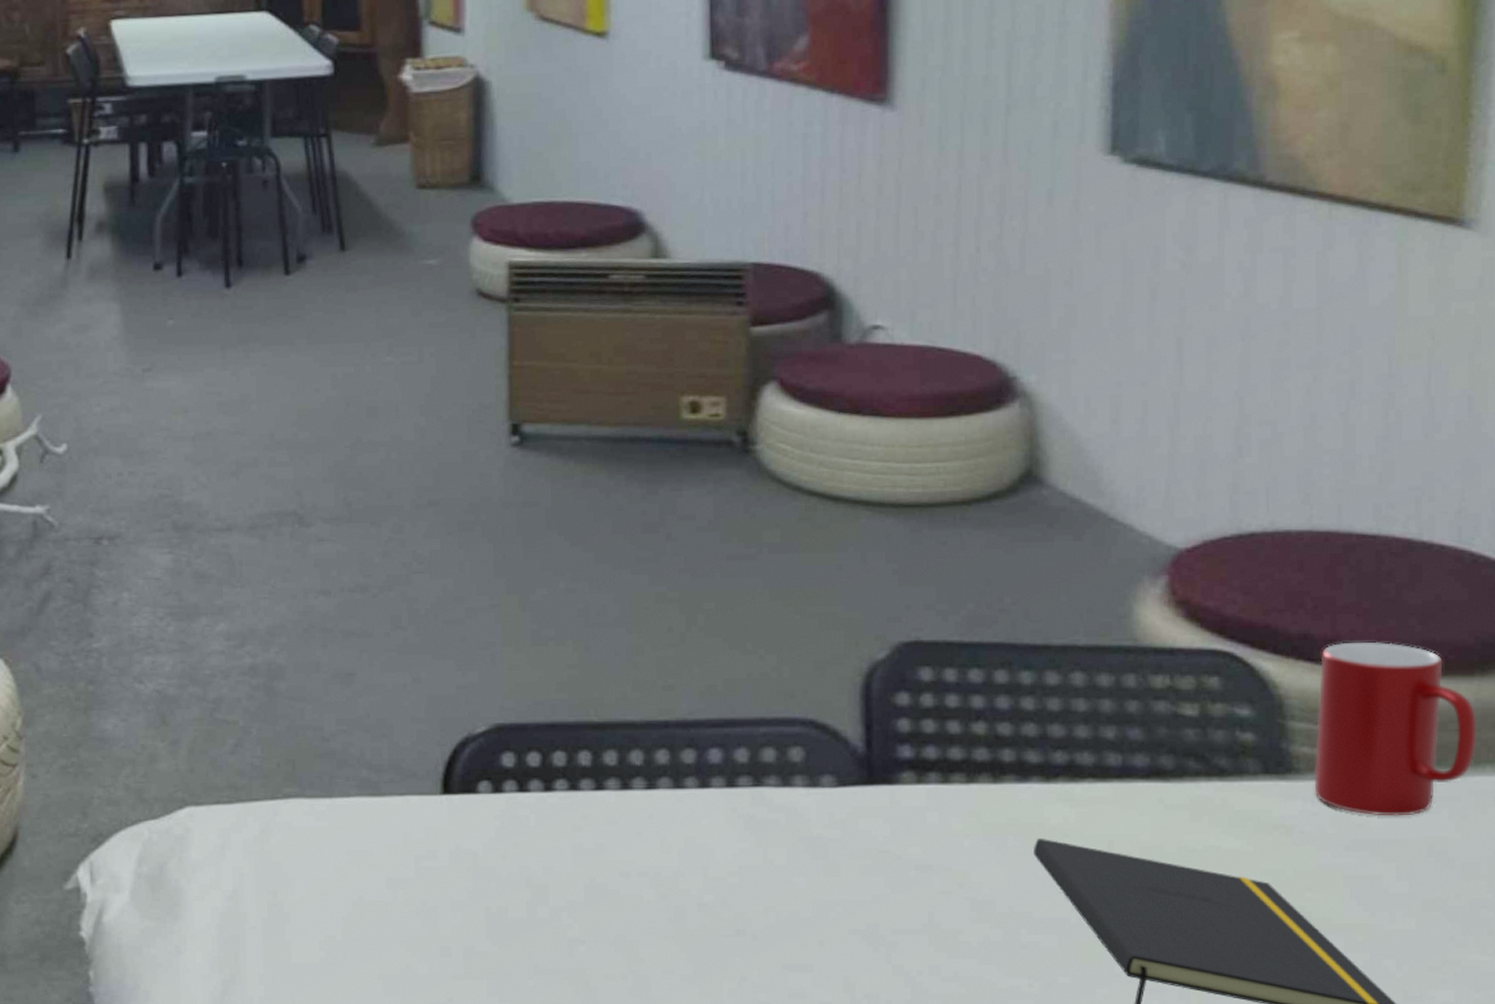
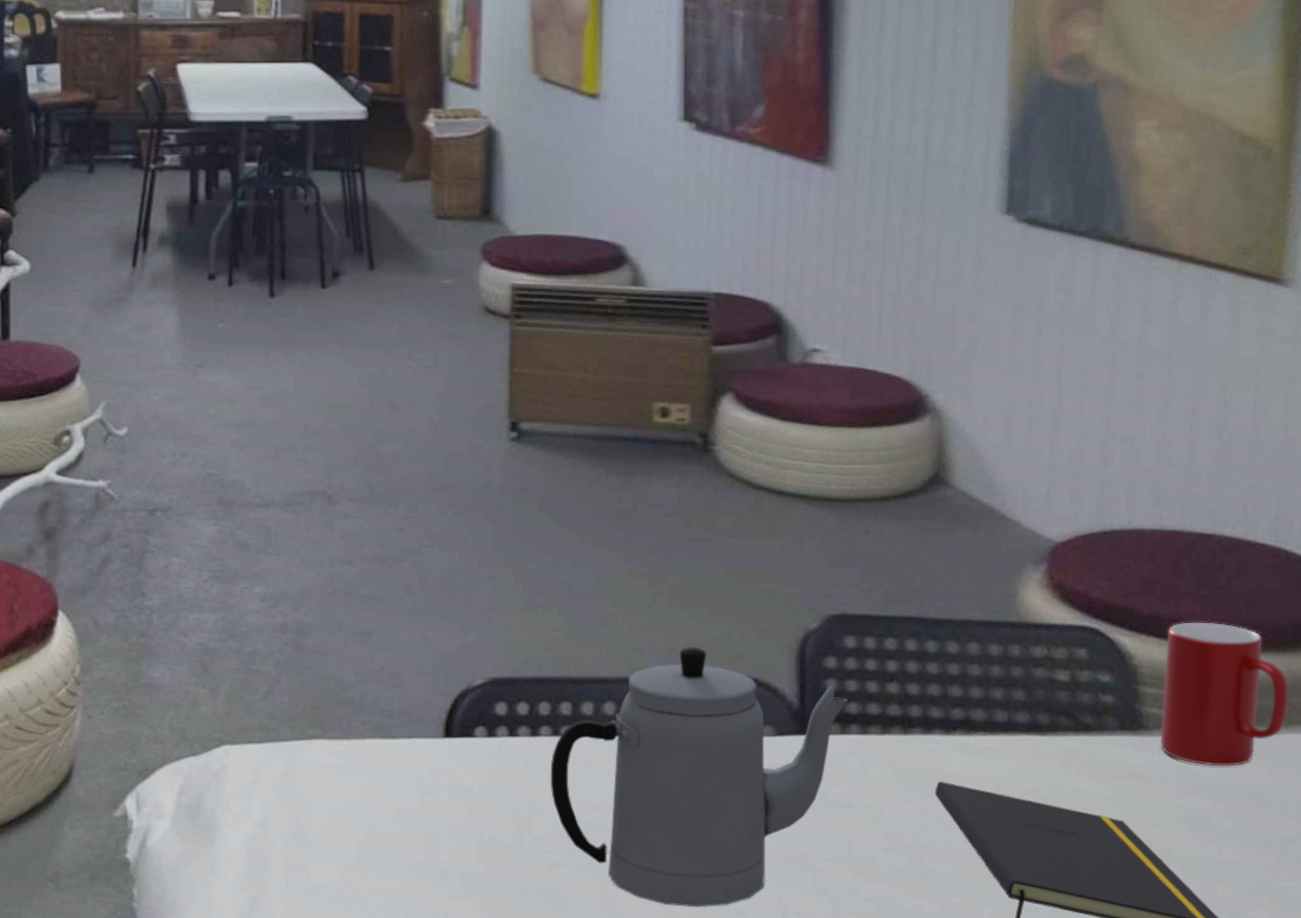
teapot: none [568,683,925,990] -> present [550,647,848,908]

